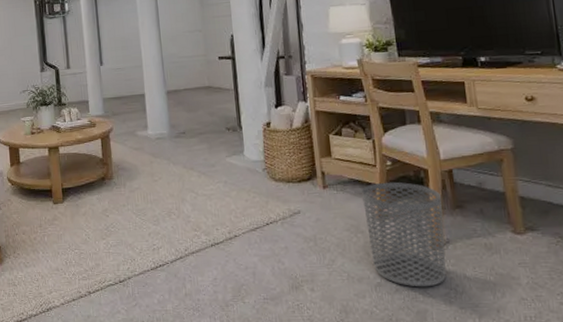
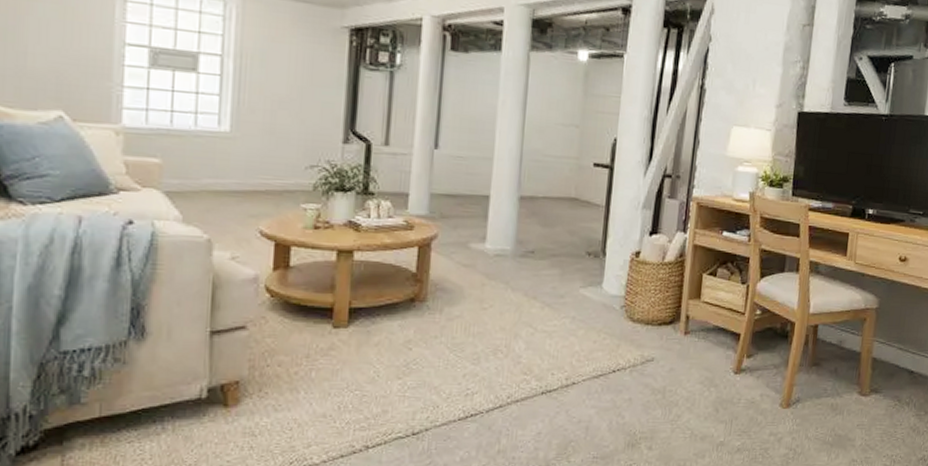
waste bin: present [362,182,447,287] -> none [720,332,802,447]

